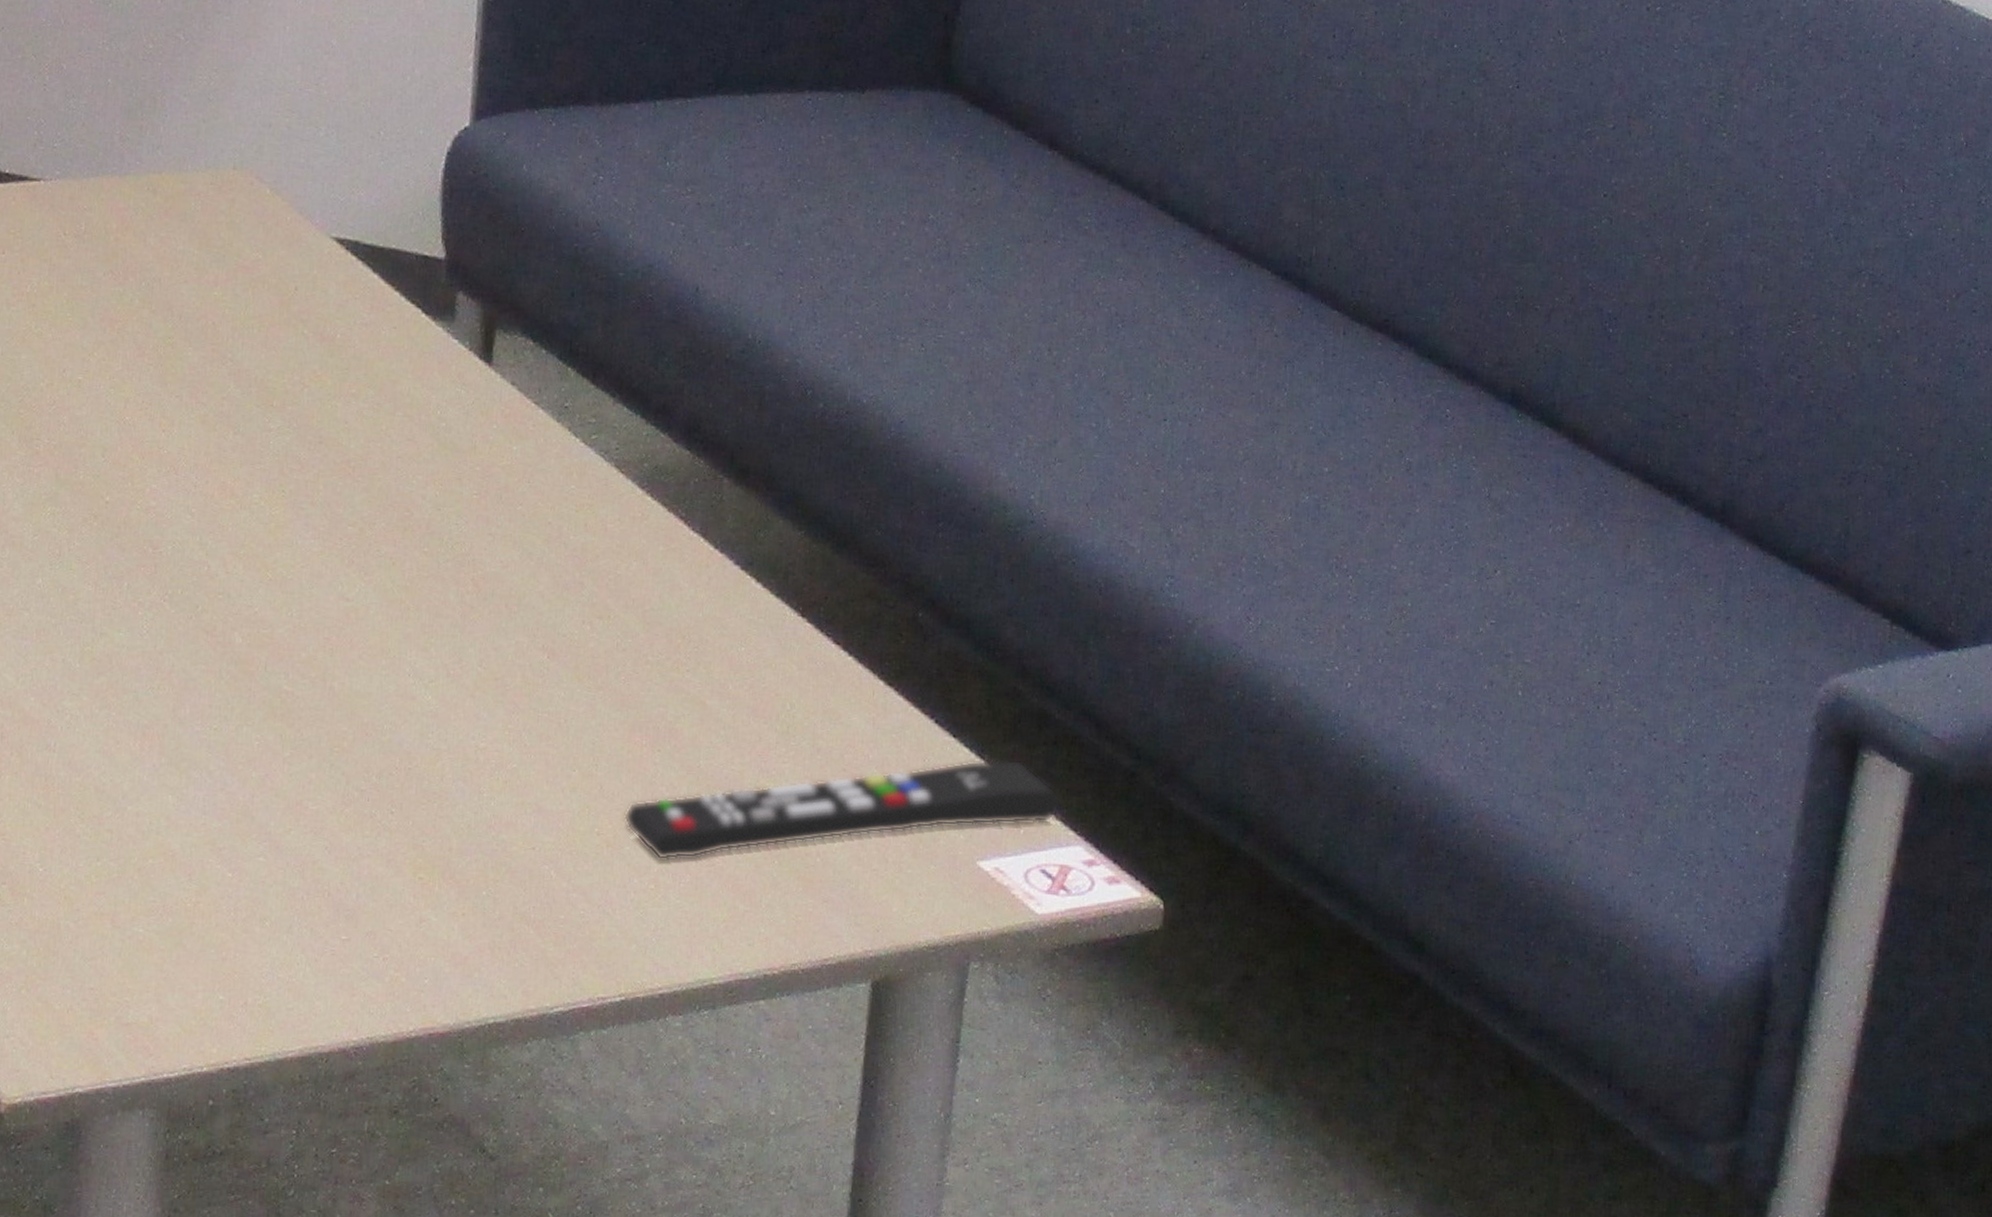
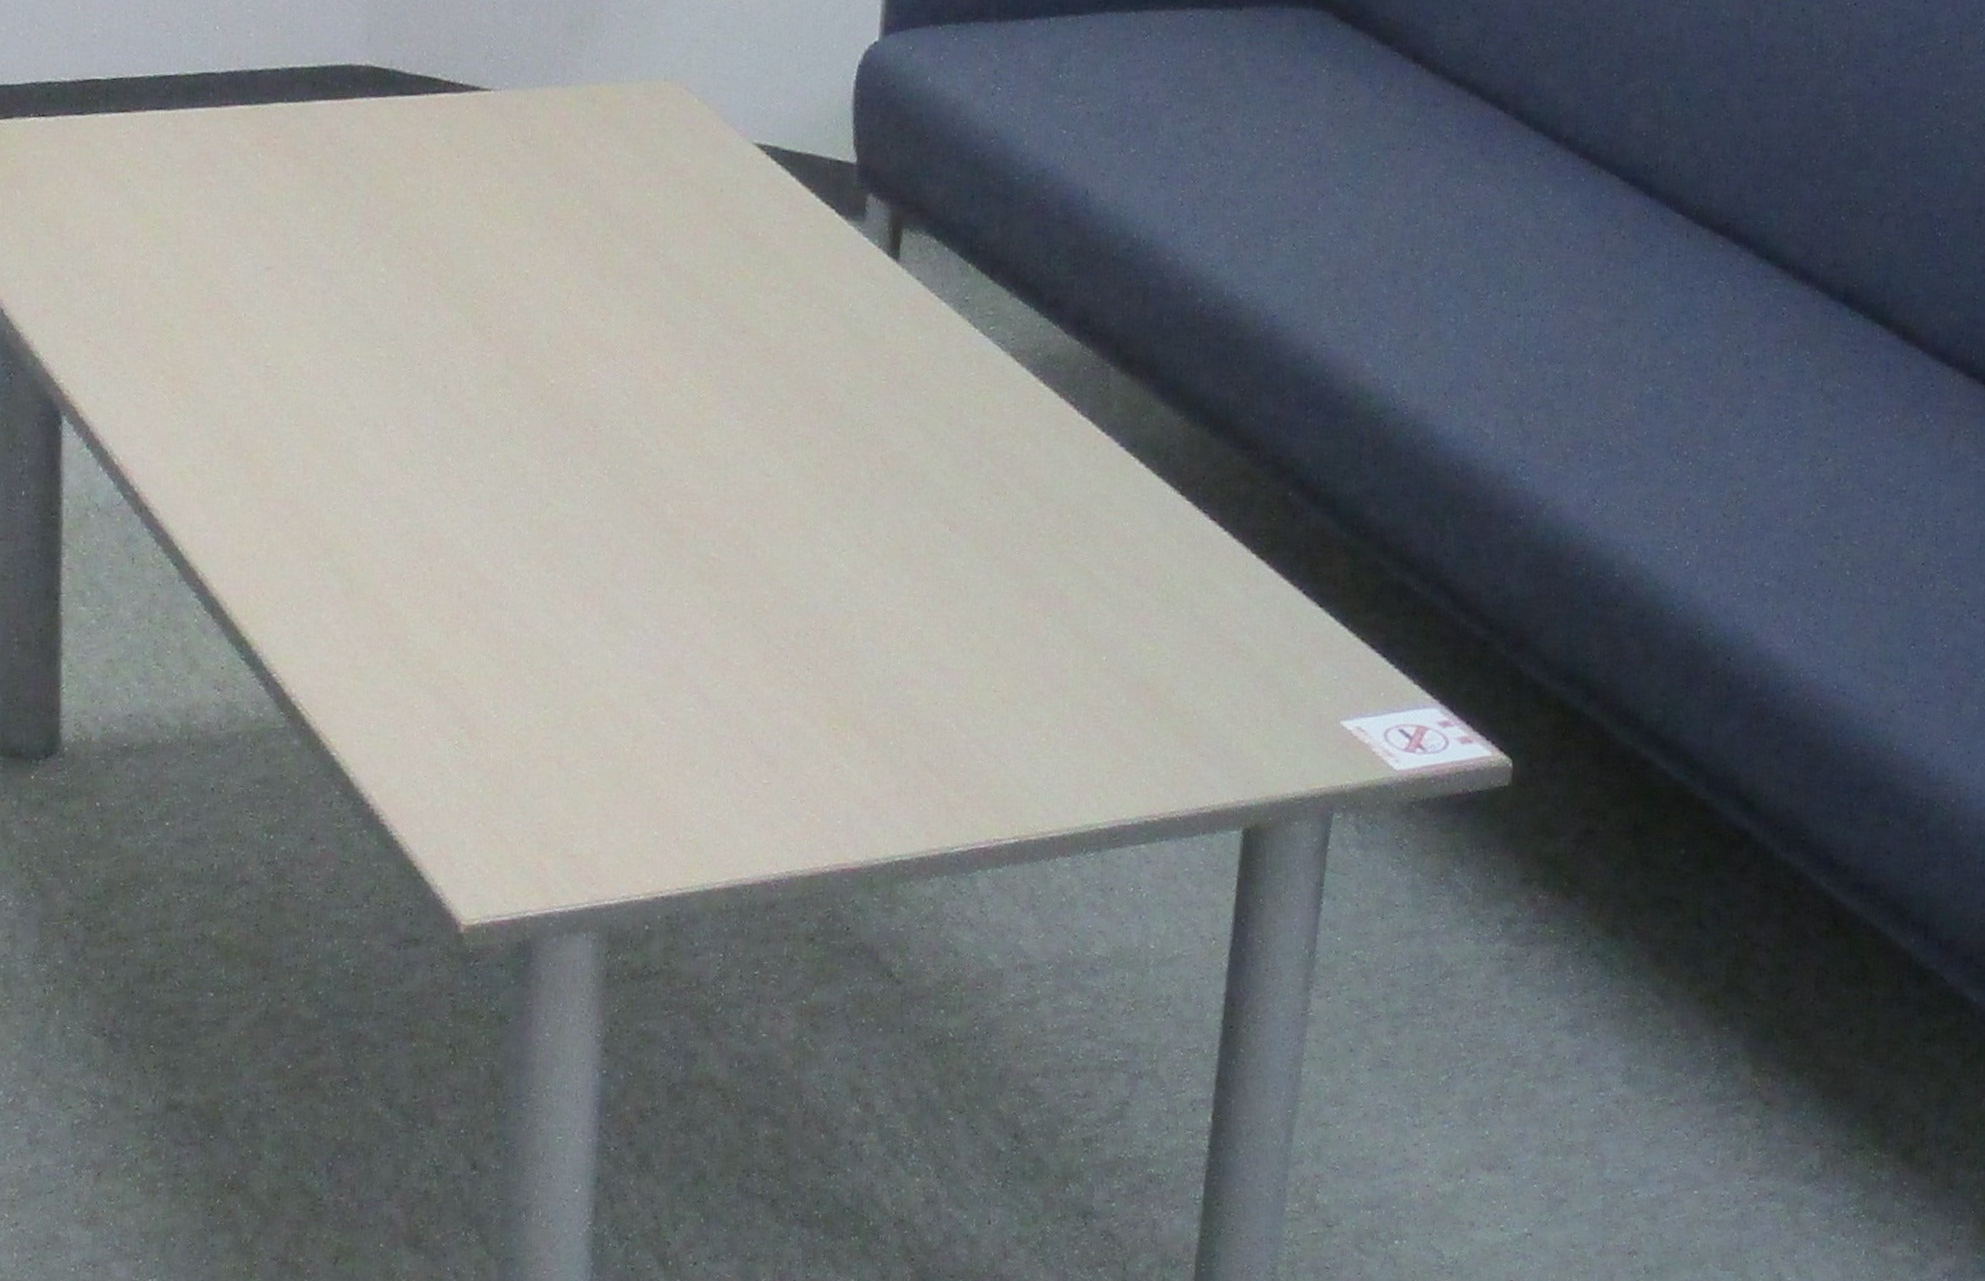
remote control: present [624,759,1062,861] -> none [1018,628,1420,716]

